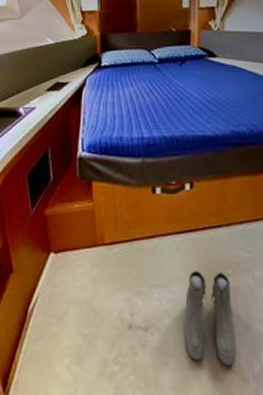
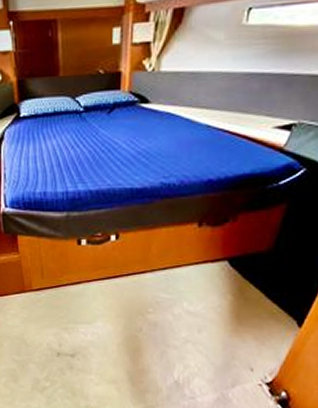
boots: present [184,271,236,367] -> none [107,310,153,381]

